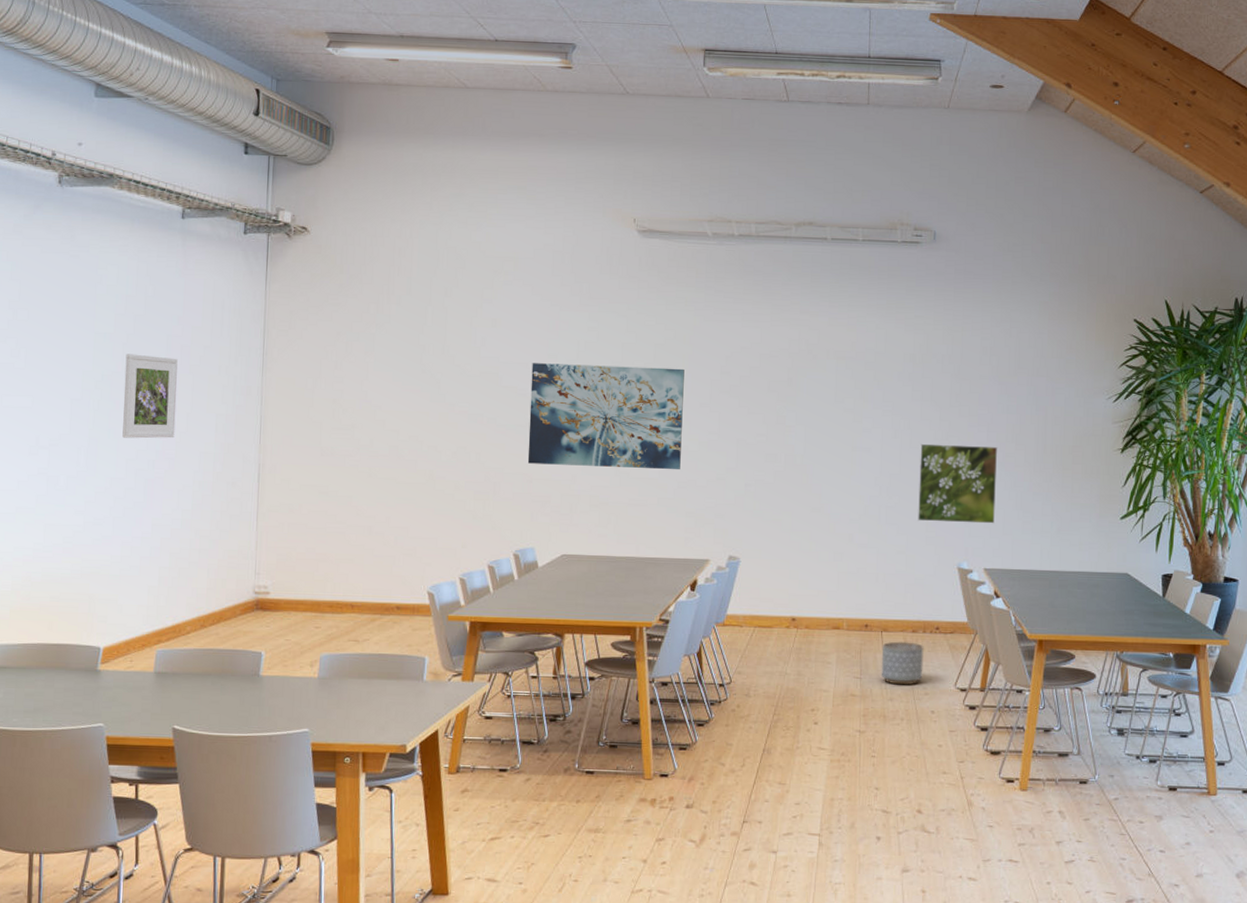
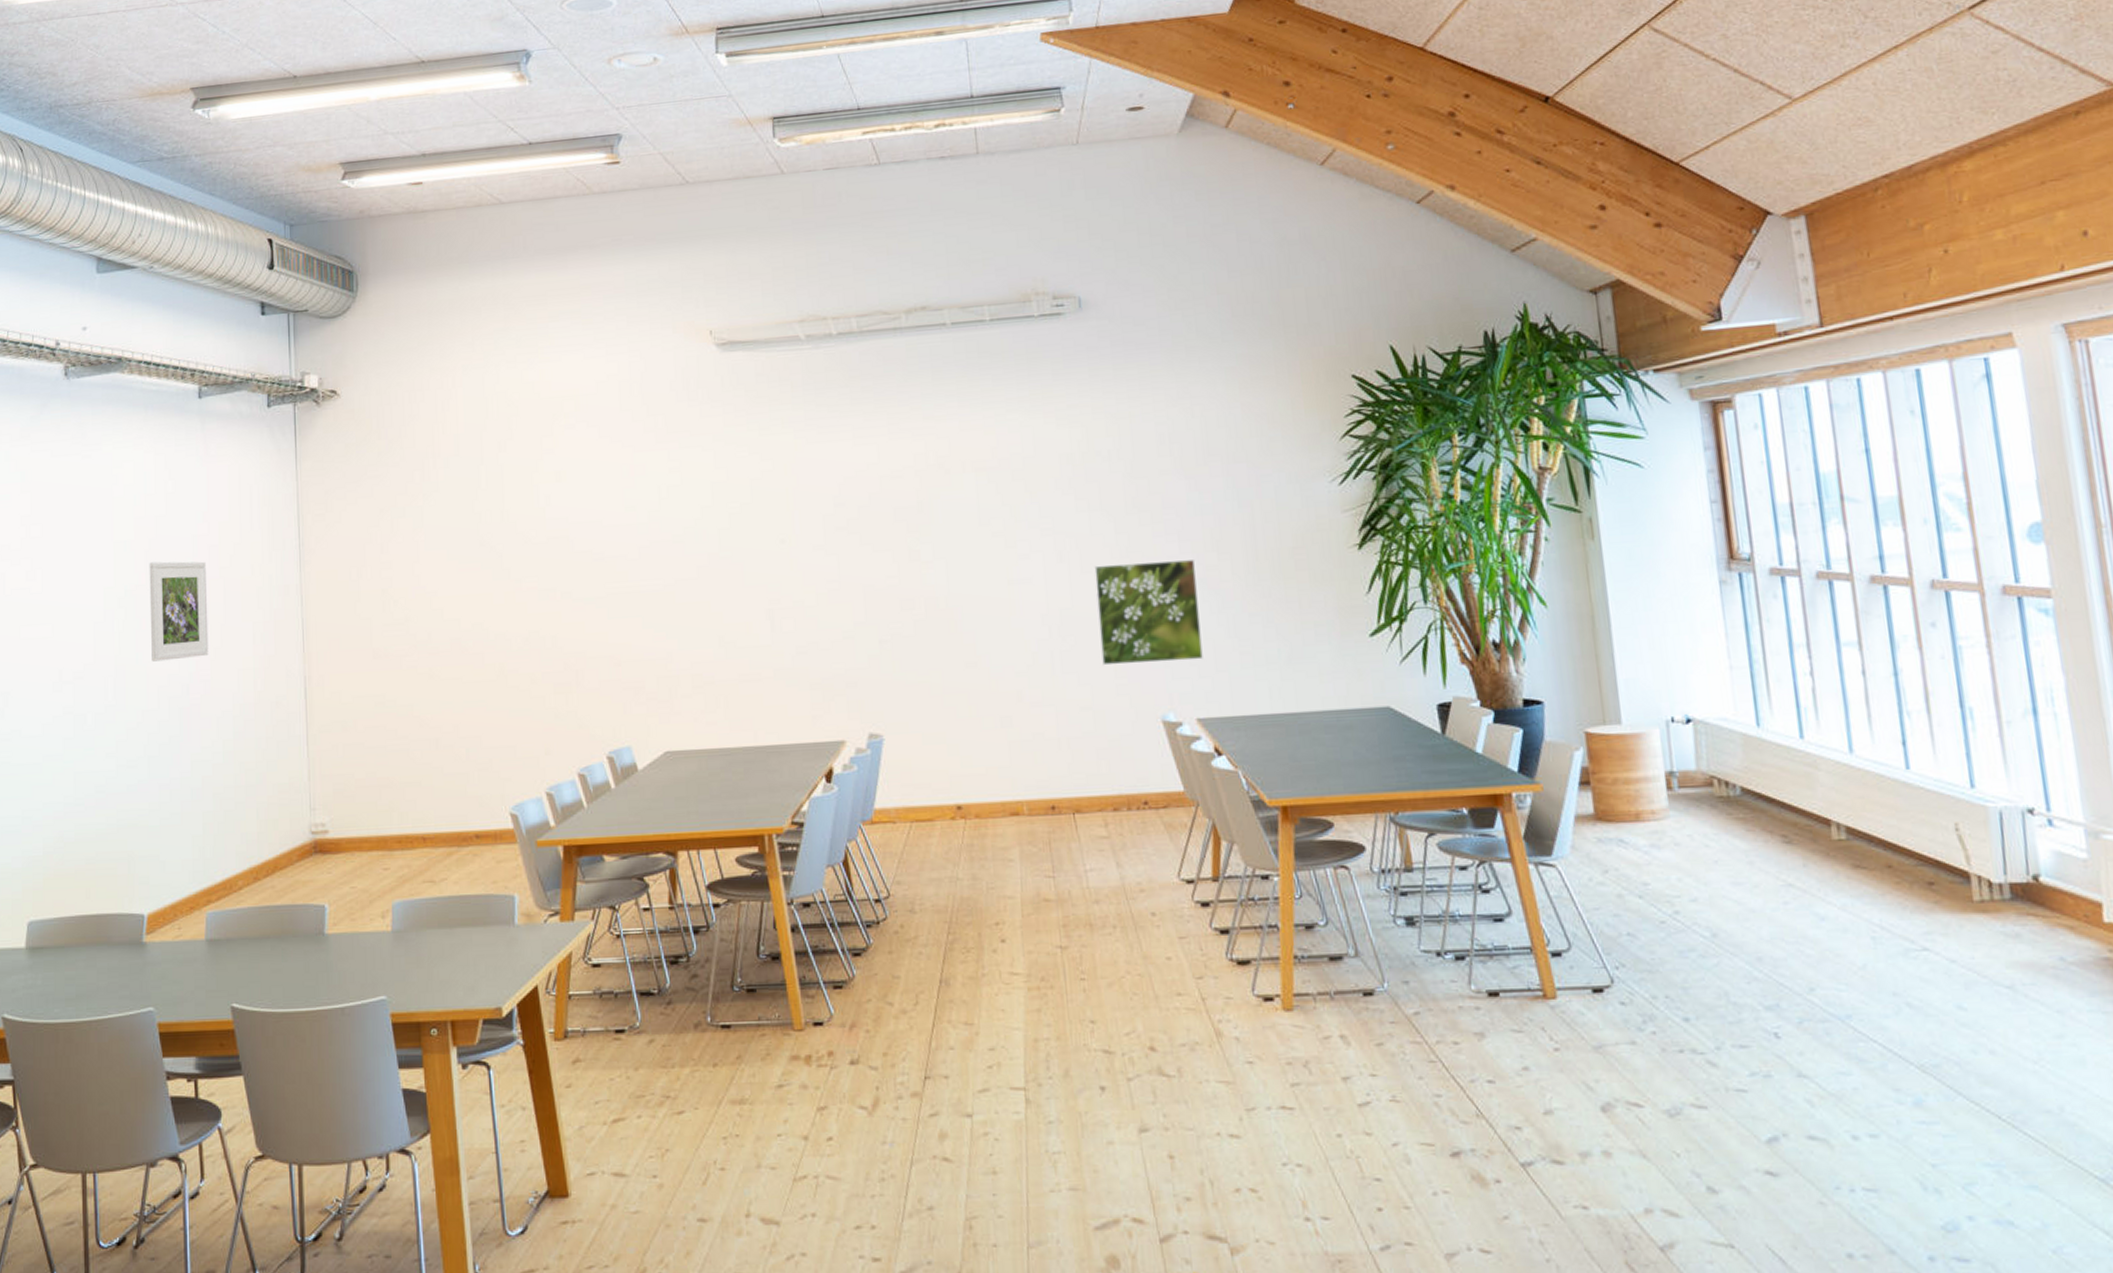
wall art: present [527,363,684,470] -> none [607,505,797,643]
planter: present [881,641,924,685] -> none [1076,824,1135,882]

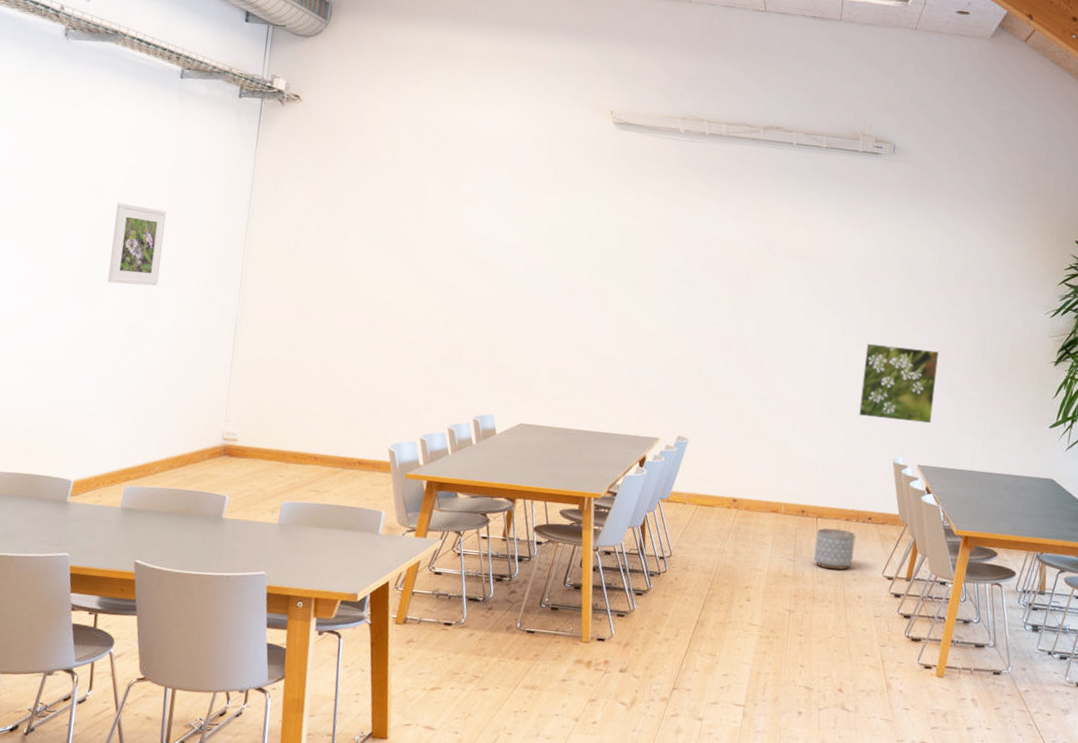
planter: none [1076,824,1135,882] -> present [813,527,856,570]

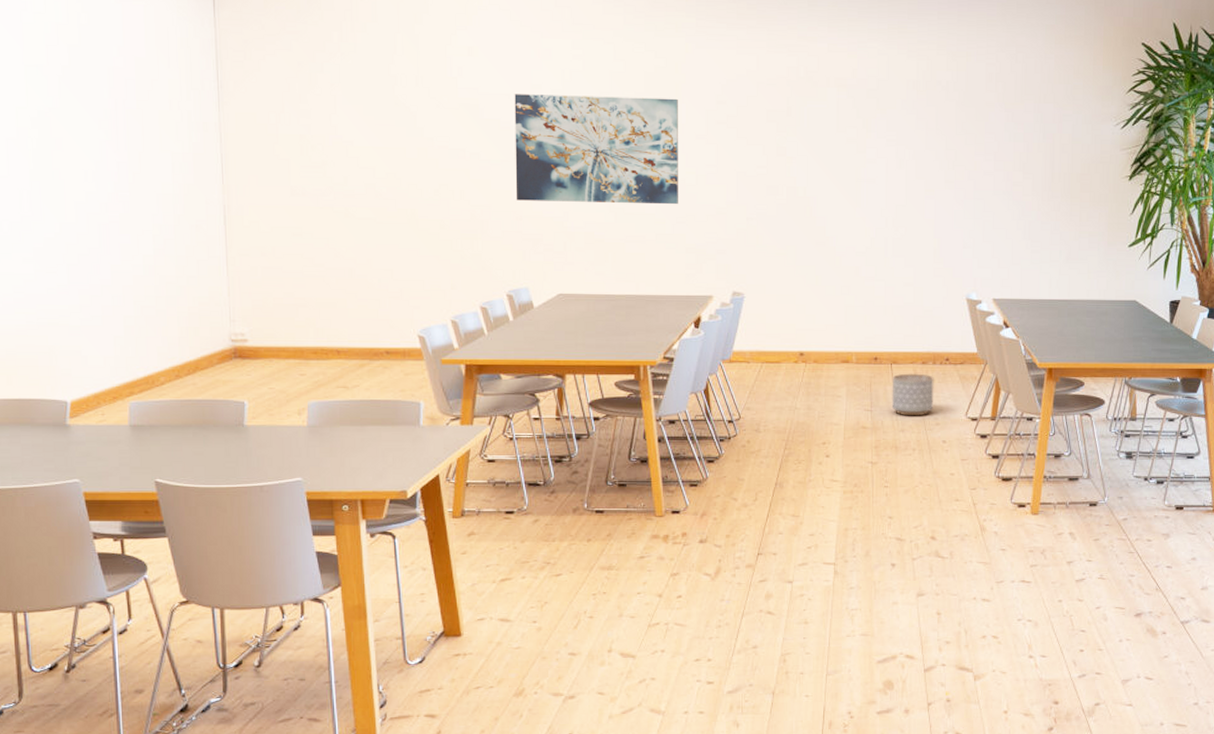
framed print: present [107,203,166,287] -> none [63,88,127,180]
wall art: none [493,240,649,352] -> present [514,94,678,205]
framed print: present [859,343,940,424] -> none [925,173,1006,254]

